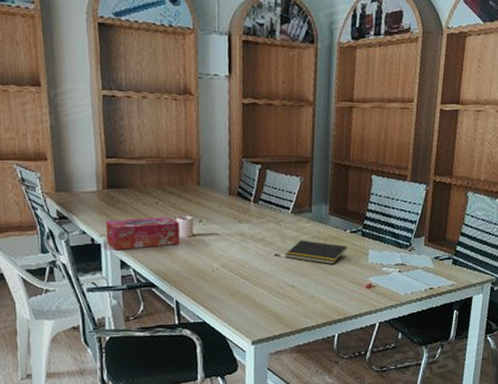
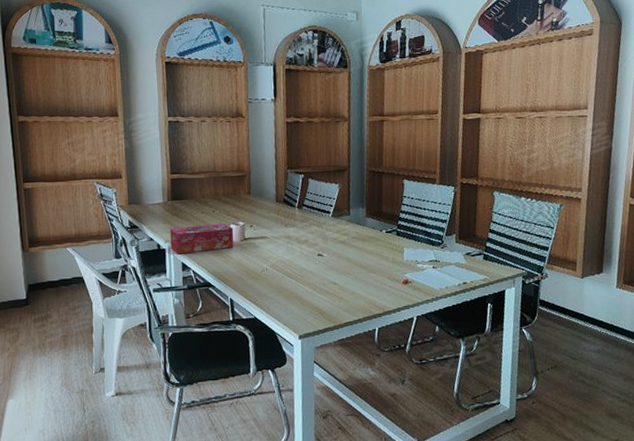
notepad: present [285,240,348,265] -> none [327,240,384,263]

